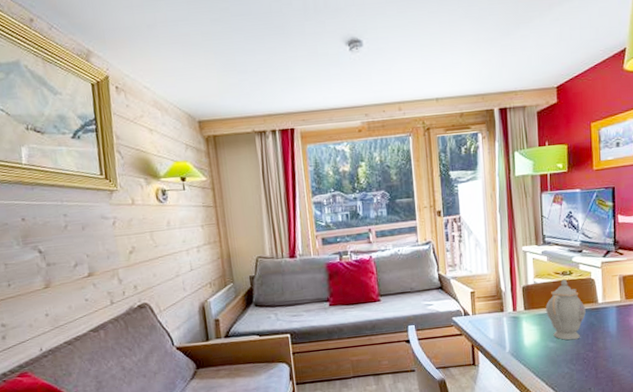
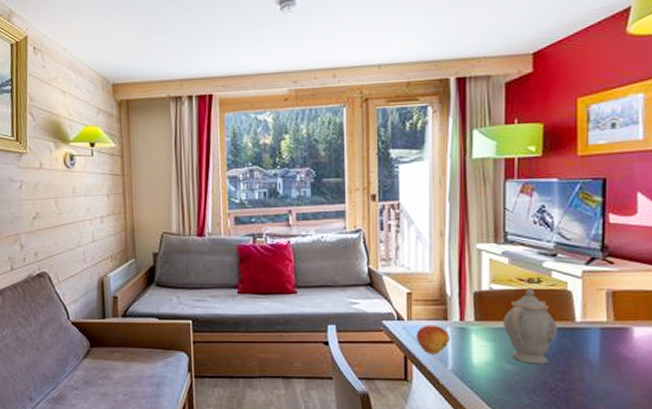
fruit: none [480,316,506,341] -> present [416,325,450,354]

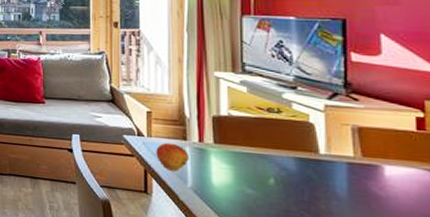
teapot: present [504,287,558,364] -> none [243,115,301,193]

